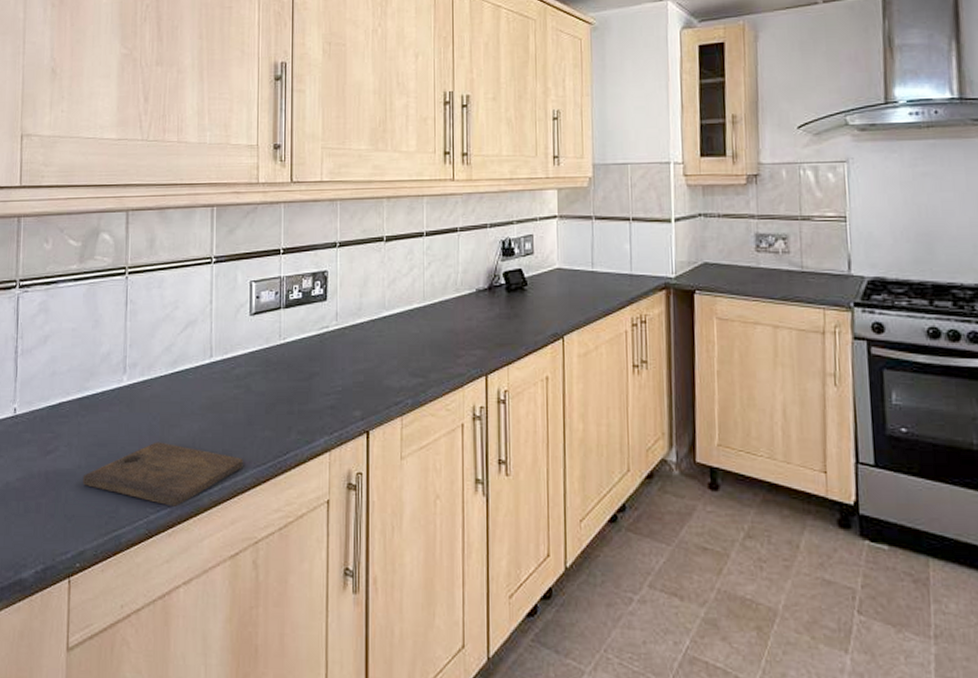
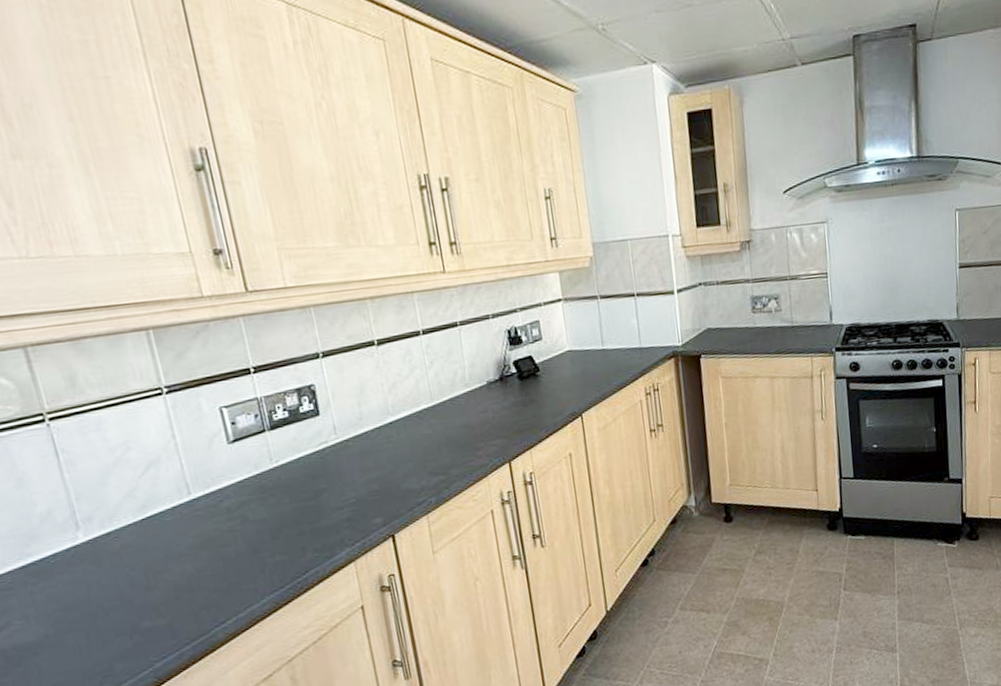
cutting board: present [82,442,243,507] -> none [54,587,257,653]

